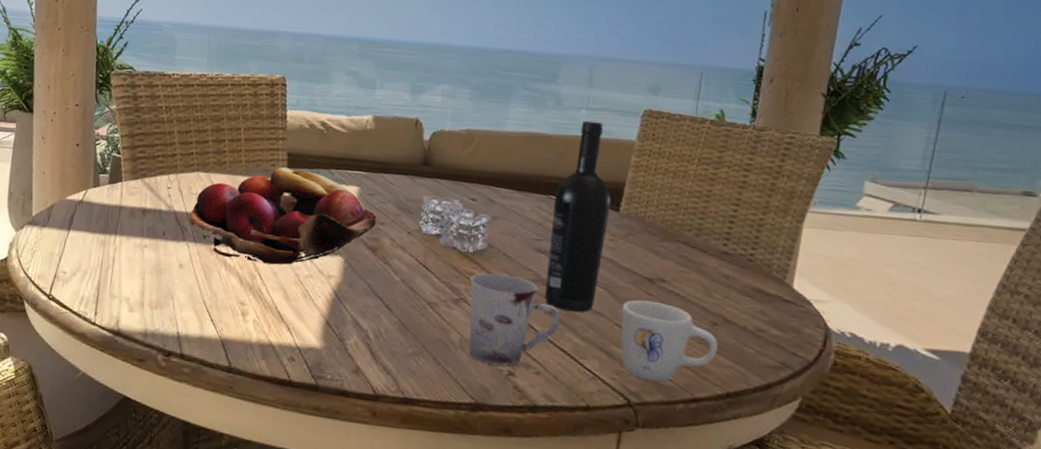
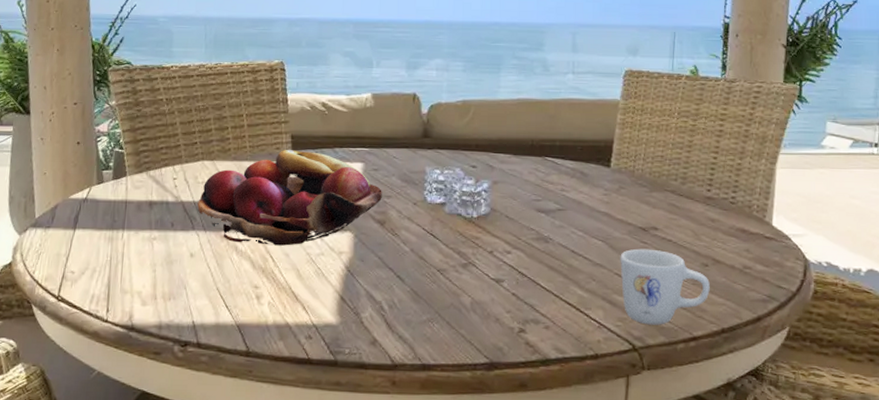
cup: present [469,273,560,367] -> none [477,235,564,324]
wine bottle: present [545,120,611,313] -> none [548,84,602,266]

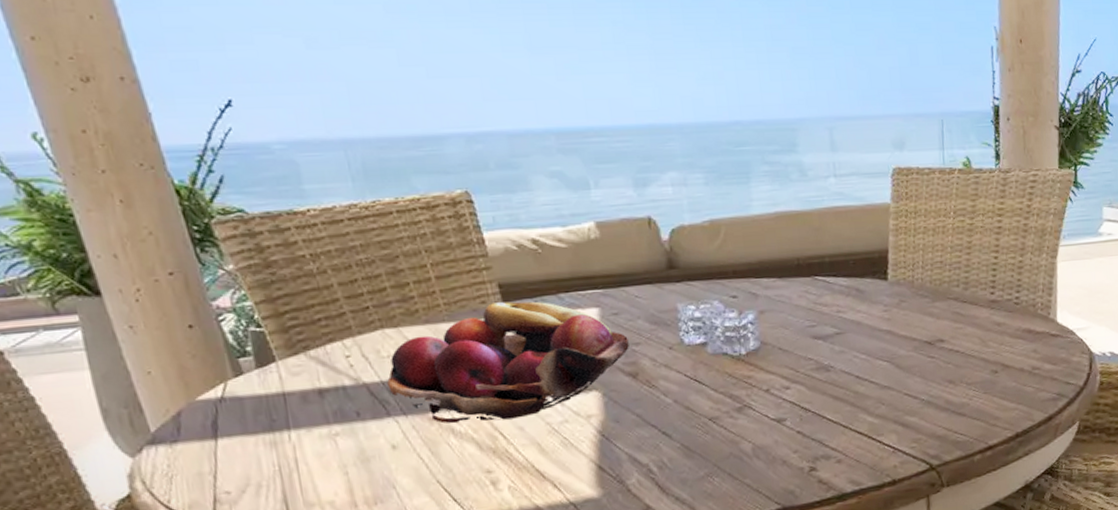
mug: present [620,248,710,325] -> none [908,363,1002,442]

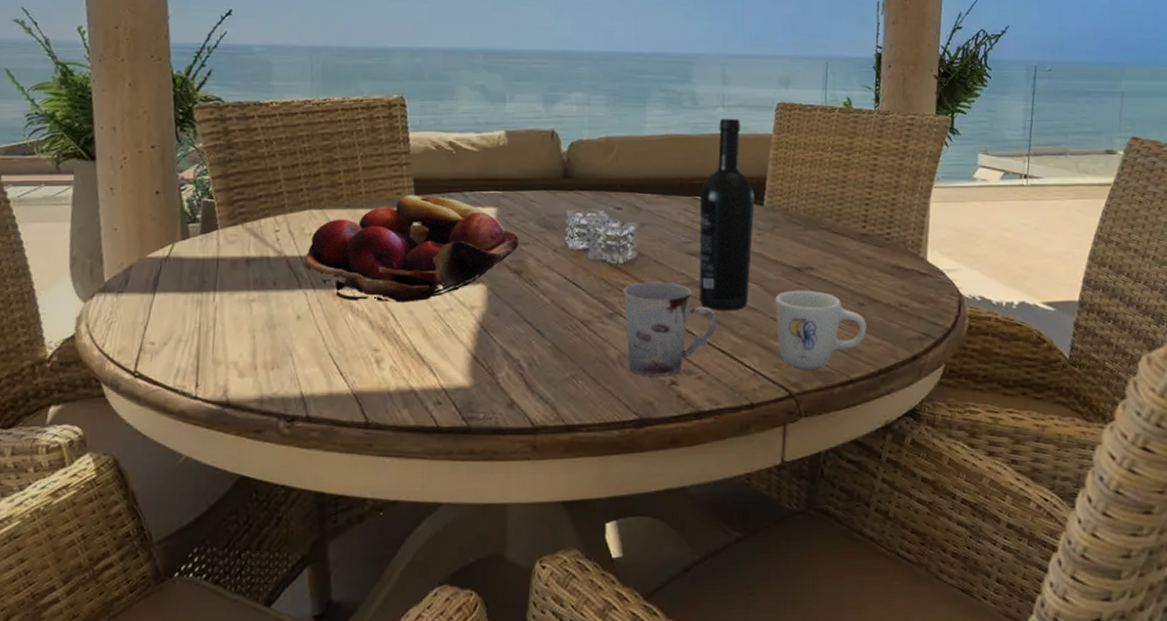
cup: none [749,369,851,466] -> present [623,282,717,377]
wine bottle: none [819,188,881,393] -> present [699,118,755,311]
mug: none [908,363,1002,442] -> present [775,290,866,370]

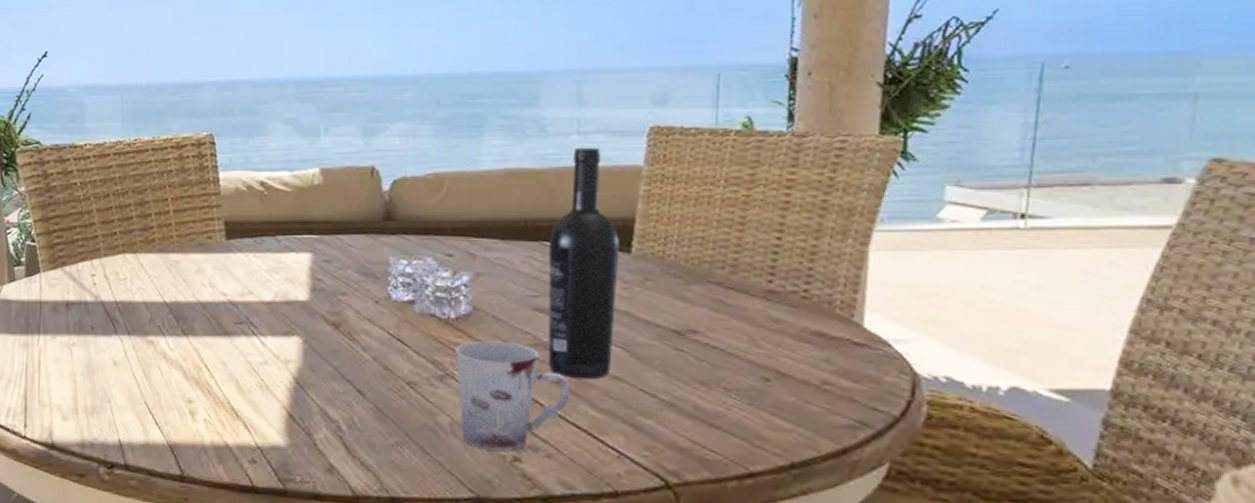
fruit basket: present [304,195,518,302] -> none [120,239,336,353]
mug: present [775,290,866,370] -> none [646,357,773,457]

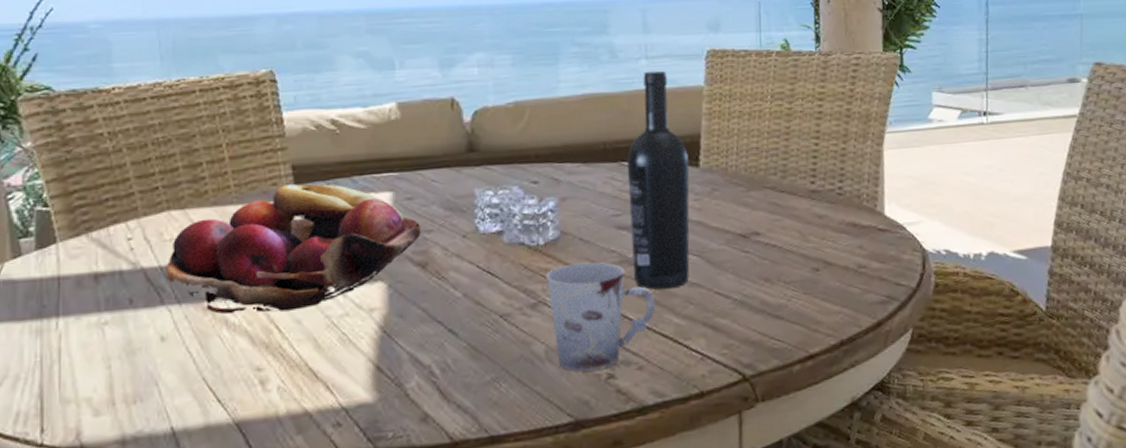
fruit basket: none [120,239,336,353] -> present [166,184,421,314]

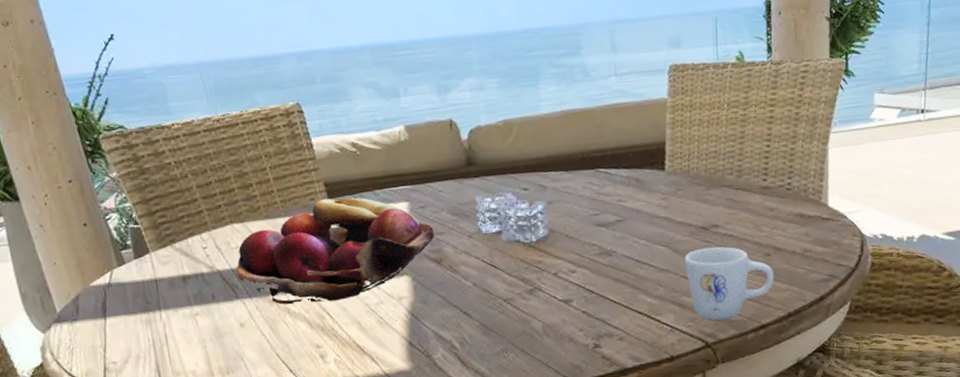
cup: present [546,262,656,372] -> none [539,254,631,343]
wine bottle: present [626,70,690,290] -> none [602,86,659,276]
mug: none [719,258,824,349] -> present [684,246,774,321]

